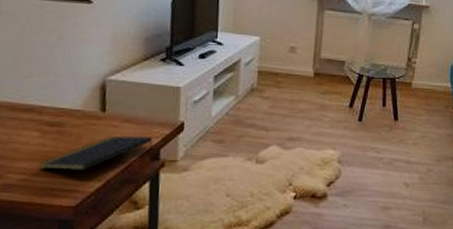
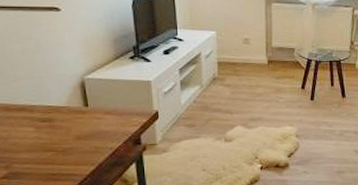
notepad: present [38,136,154,172] -> none [38,125,135,159]

